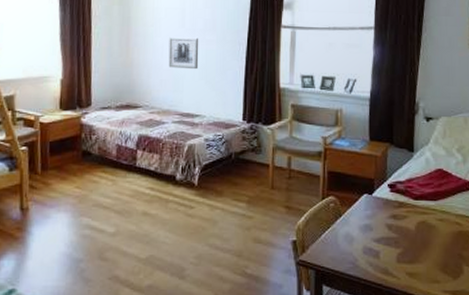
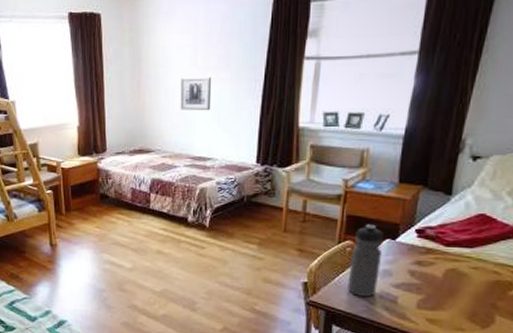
water bottle: none [334,180,362,254] -> present [347,224,384,298]

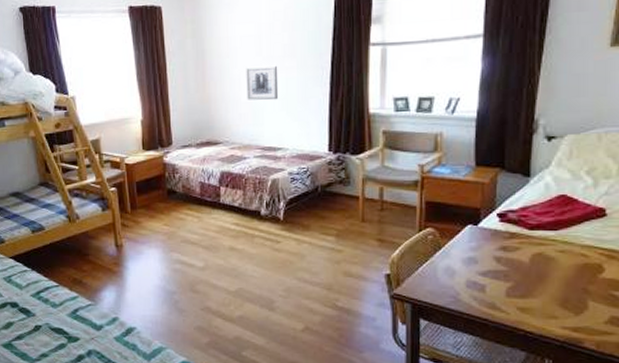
water bottle: present [347,224,384,298] -> none [432,210,466,288]

